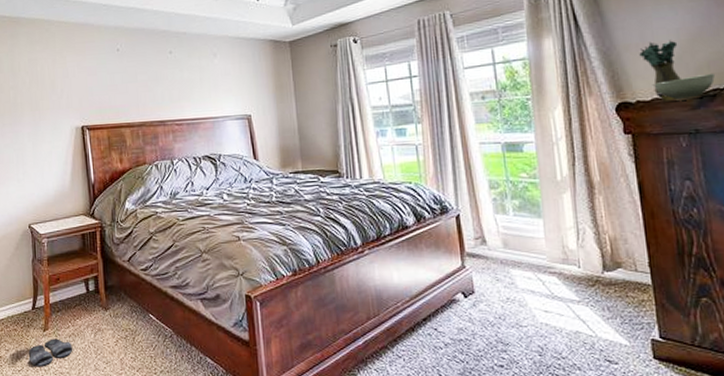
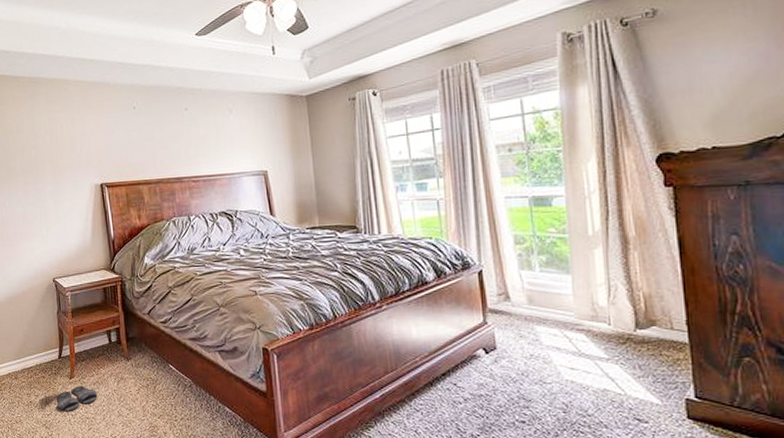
vase: present [639,40,681,101] -> none [685,85,732,151]
bowl: present [652,72,716,102] -> none [698,119,773,152]

